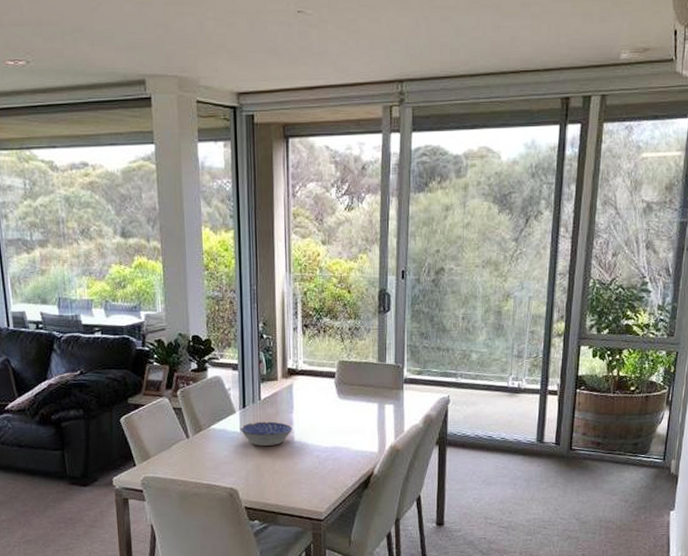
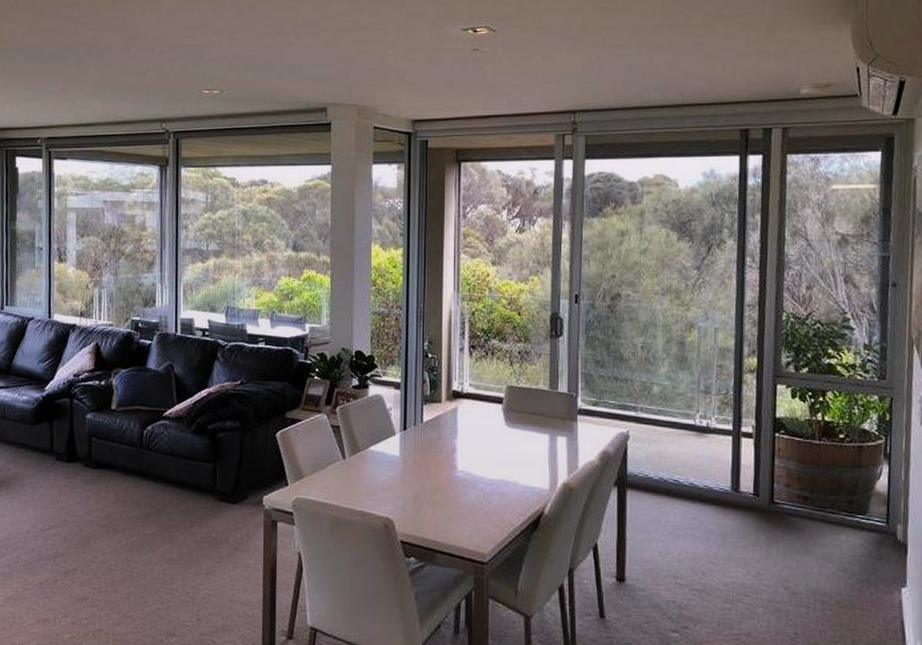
bowl: present [240,421,293,446] -> none [399,446,456,474]

